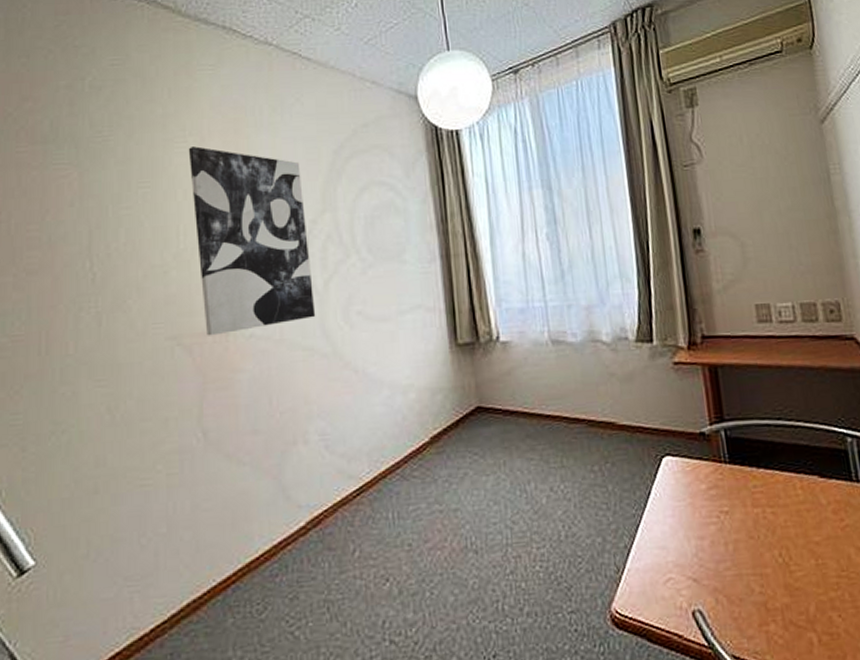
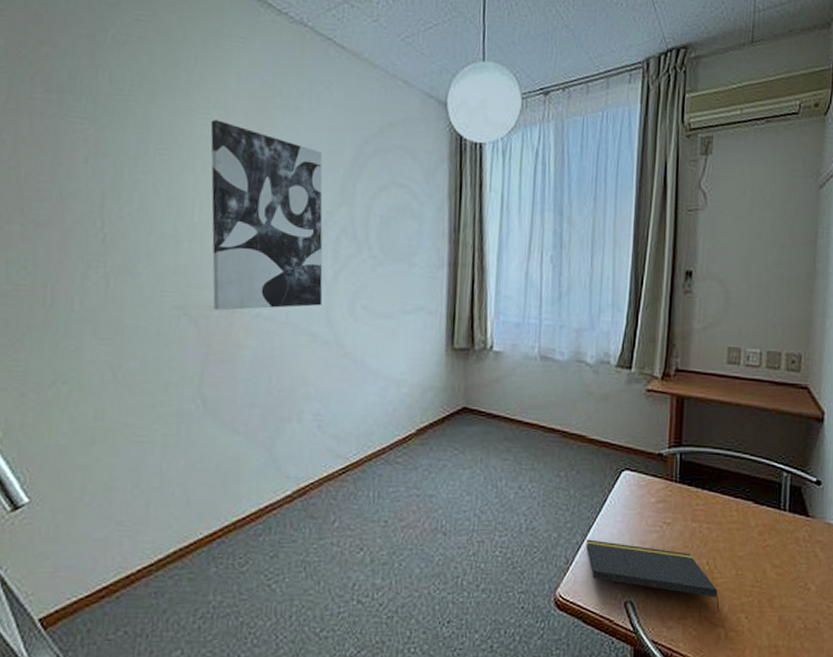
notepad: none [635,540,806,613] -> present [585,539,720,612]

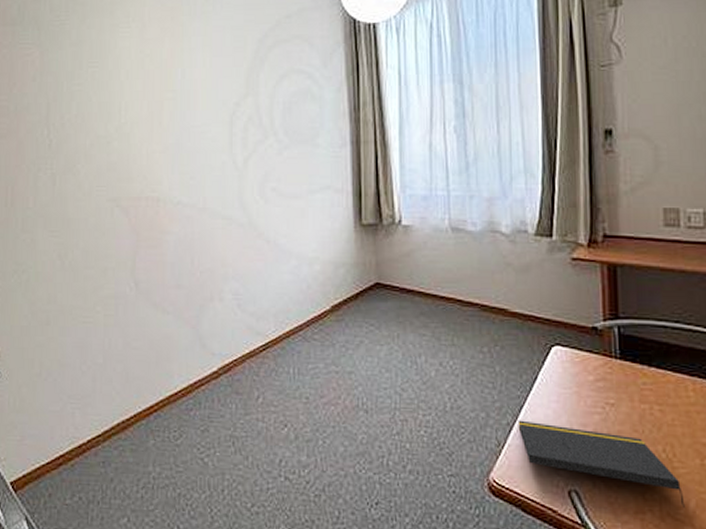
wall art: present [210,120,323,311] -> none [131,32,235,201]

